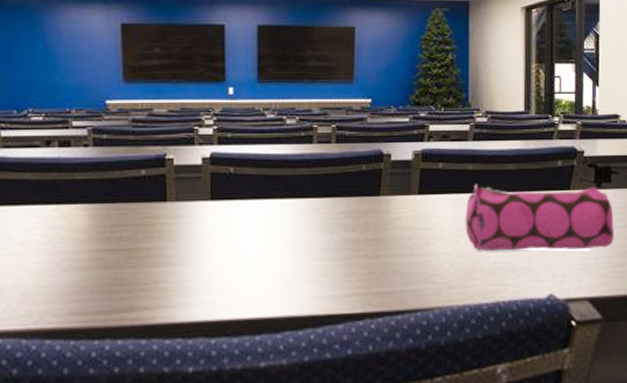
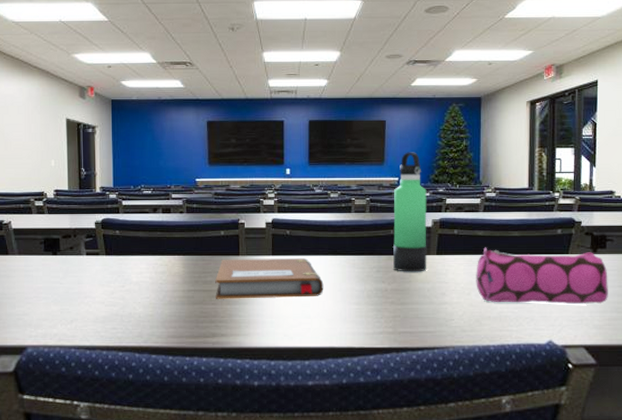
notebook: none [134,203,279,261] -> present [215,258,324,299]
thermos bottle: none [366,67,407,217] -> present [393,152,427,272]

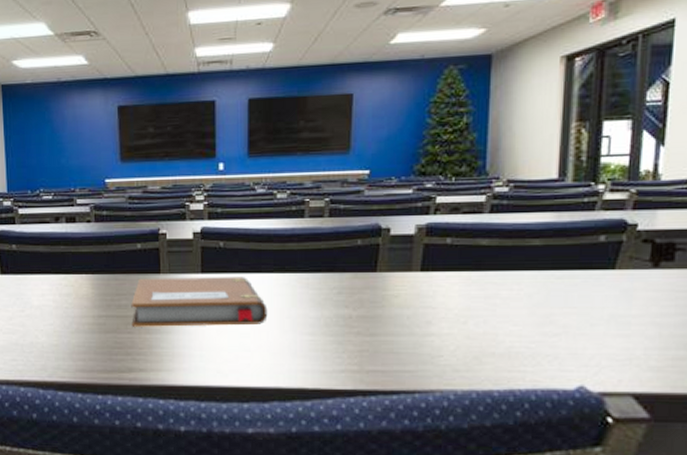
thermos bottle: present [393,152,427,272] -> none [361,134,409,294]
pencil case: present [476,247,608,304] -> none [475,261,675,337]

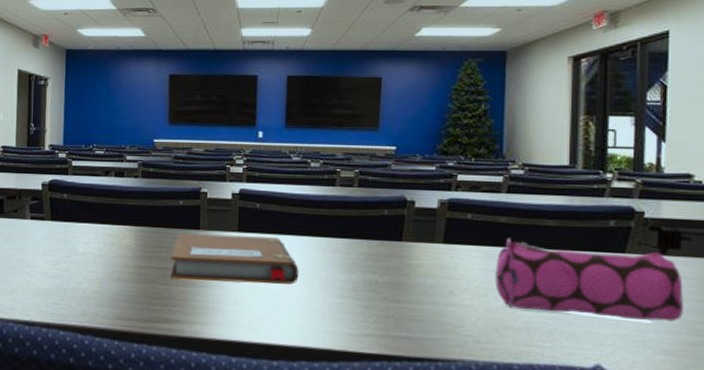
pencil case: none [475,261,675,337] -> present [495,237,683,322]

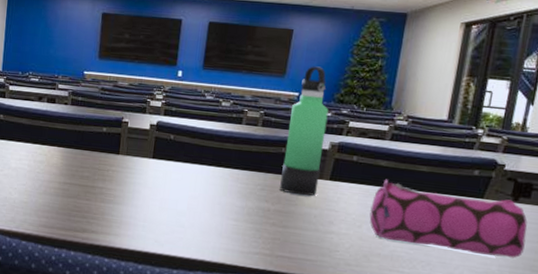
notebook: present [170,233,299,284] -> none [90,156,203,207]
thermos bottle: none [387,116,432,264] -> present [280,66,329,196]

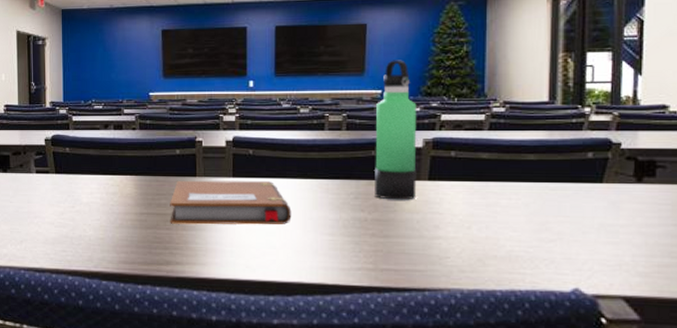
notebook: none [90,156,203,207] -> present [170,180,292,225]
pencil case: present [369,179,528,258] -> none [478,172,658,246]

